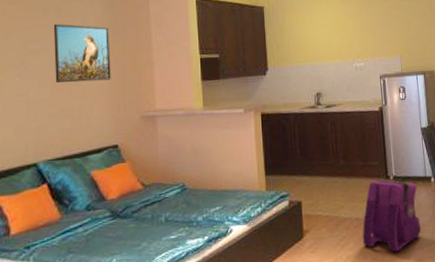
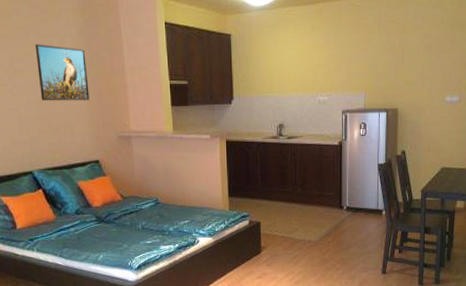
backpack: present [362,180,422,252] -> none [313,209,369,272]

